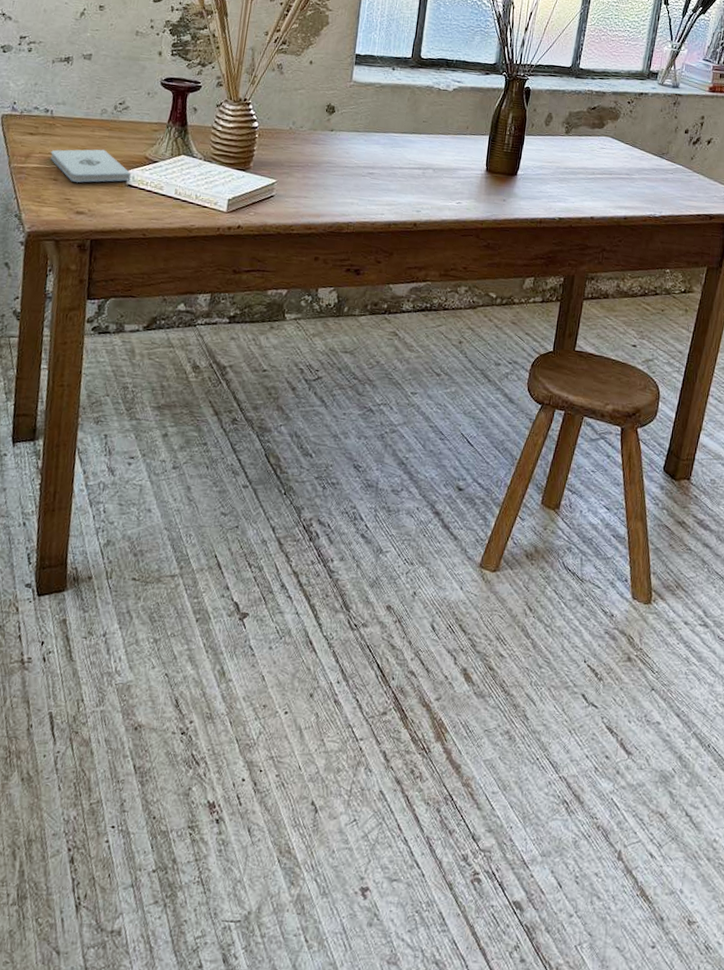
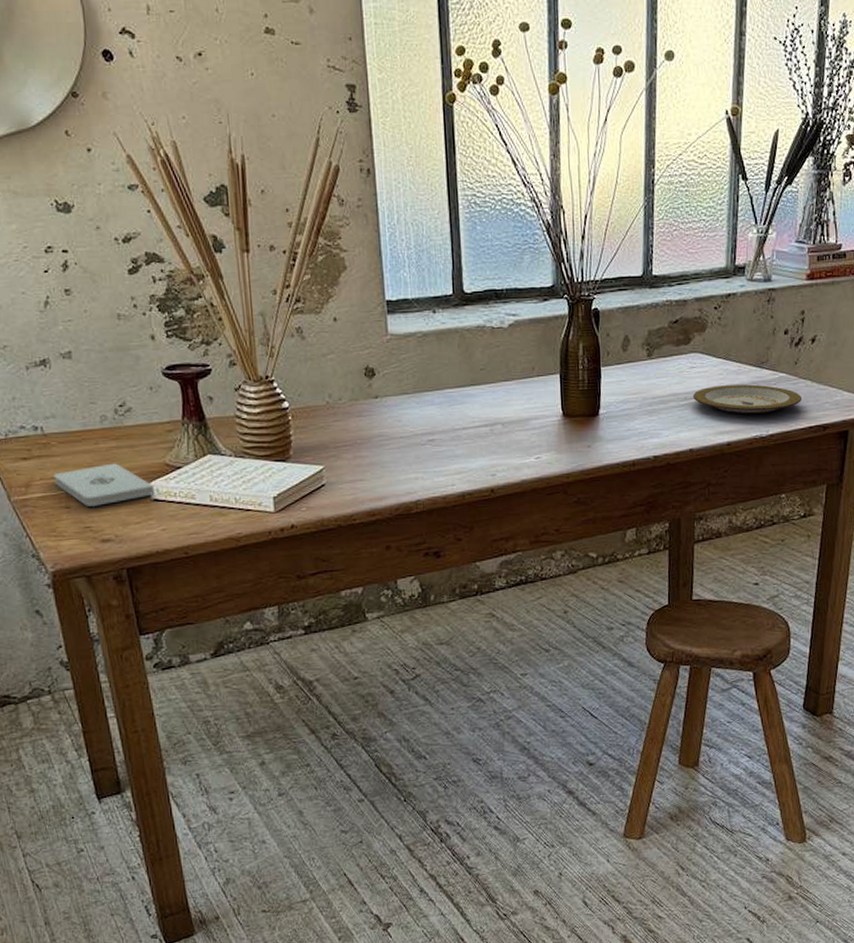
plate: none [600,166,694,197] -> present [693,384,801,414]

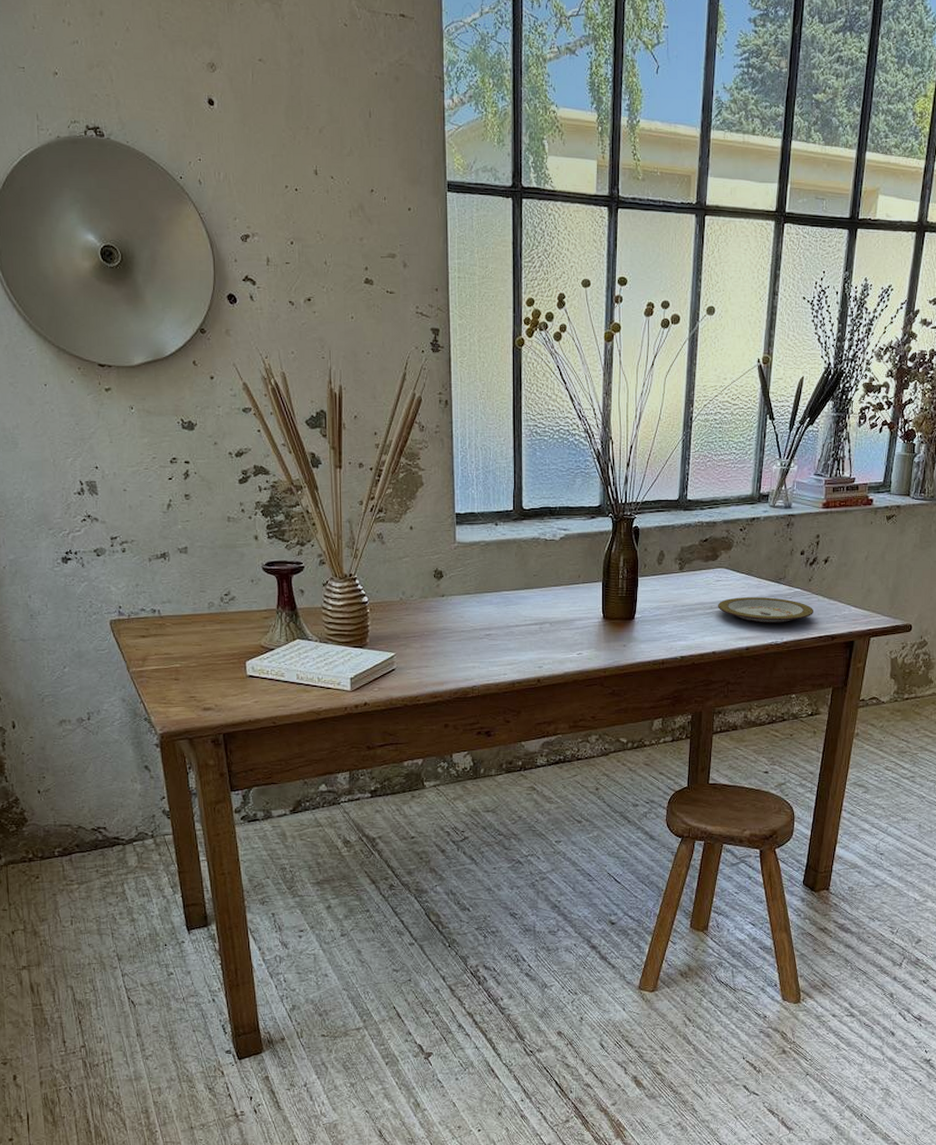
notepad: present [53,463,155,507] -> none [166,643,251,680]

